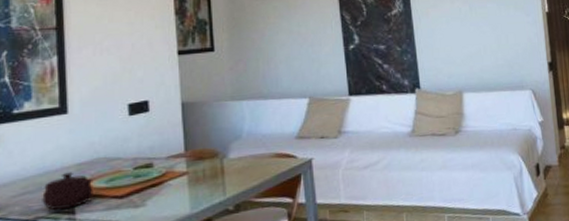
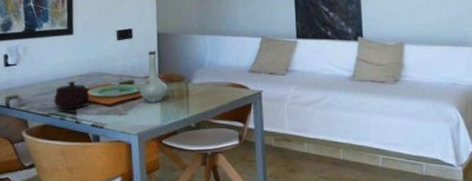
vase: none [161,124,197,188] -> present [140,51,168,102]

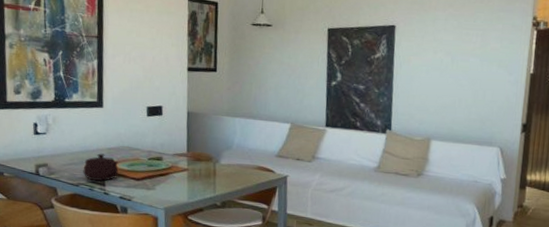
vase: present [140,51,168,102] -> none [168,129,195,180]

